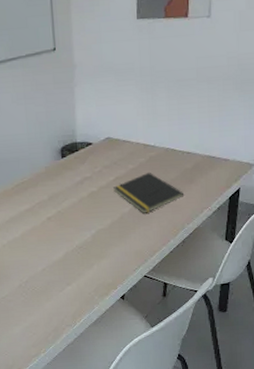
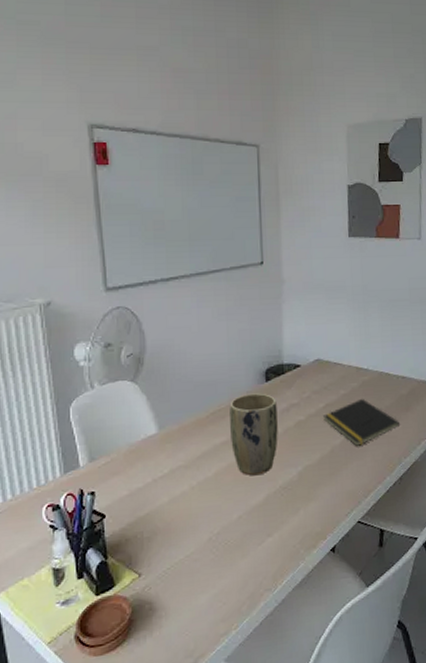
plant pot: none [31,168,74,237] -> present [229,393,278,476]

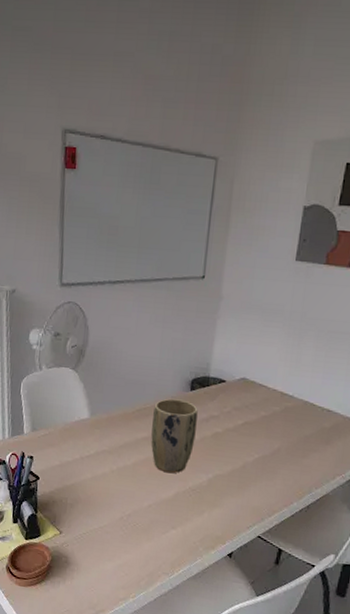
notepad: present [323,398,401,446] -> none [240,423,318,468]

